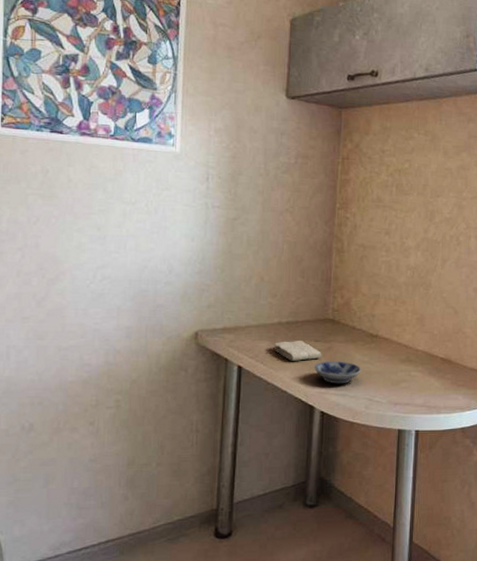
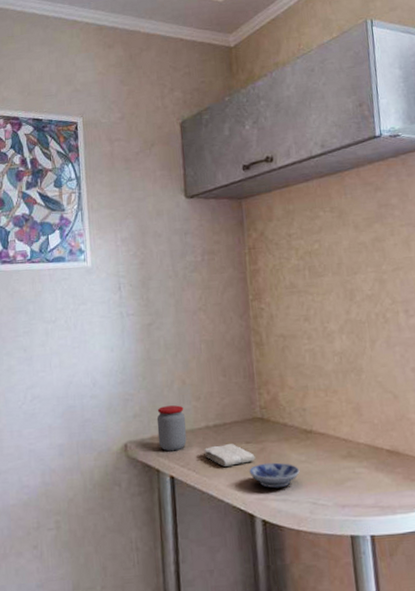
jar: none [230,300,260,343] -> present [156,405,187,452]

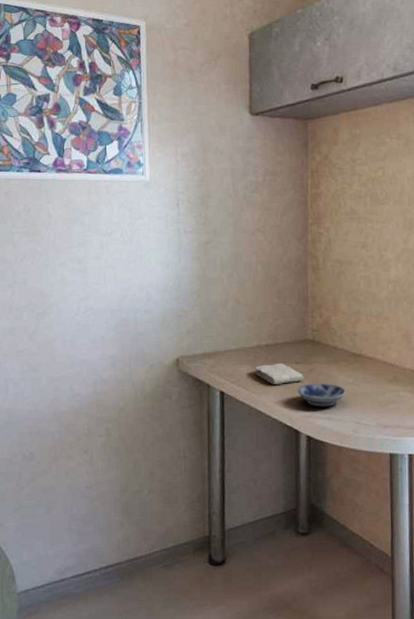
jar: present [156,405,187,452] -> none [209,324,238,368]

